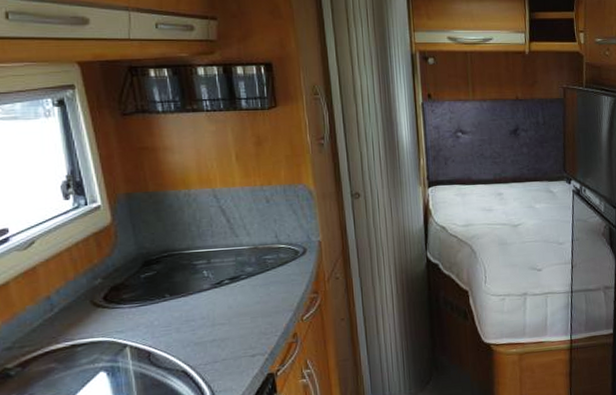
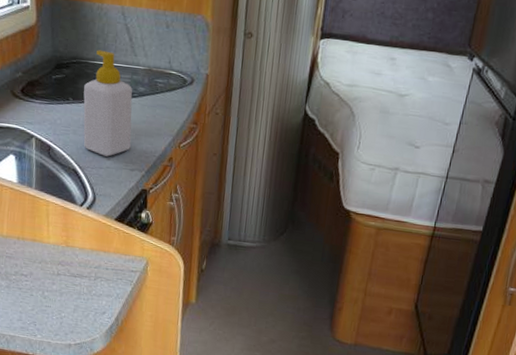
soap bottle: none [182,237,247,349] -> present [83,50,133,157]

